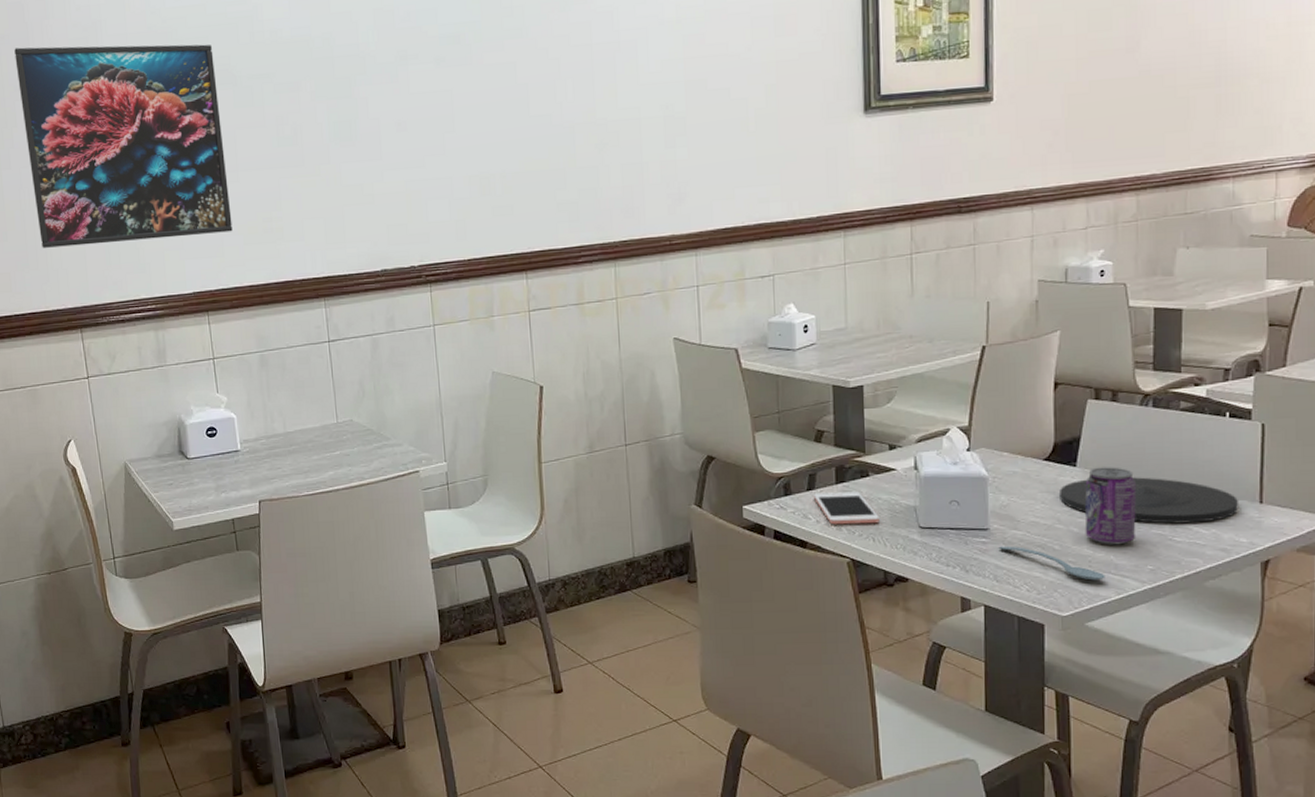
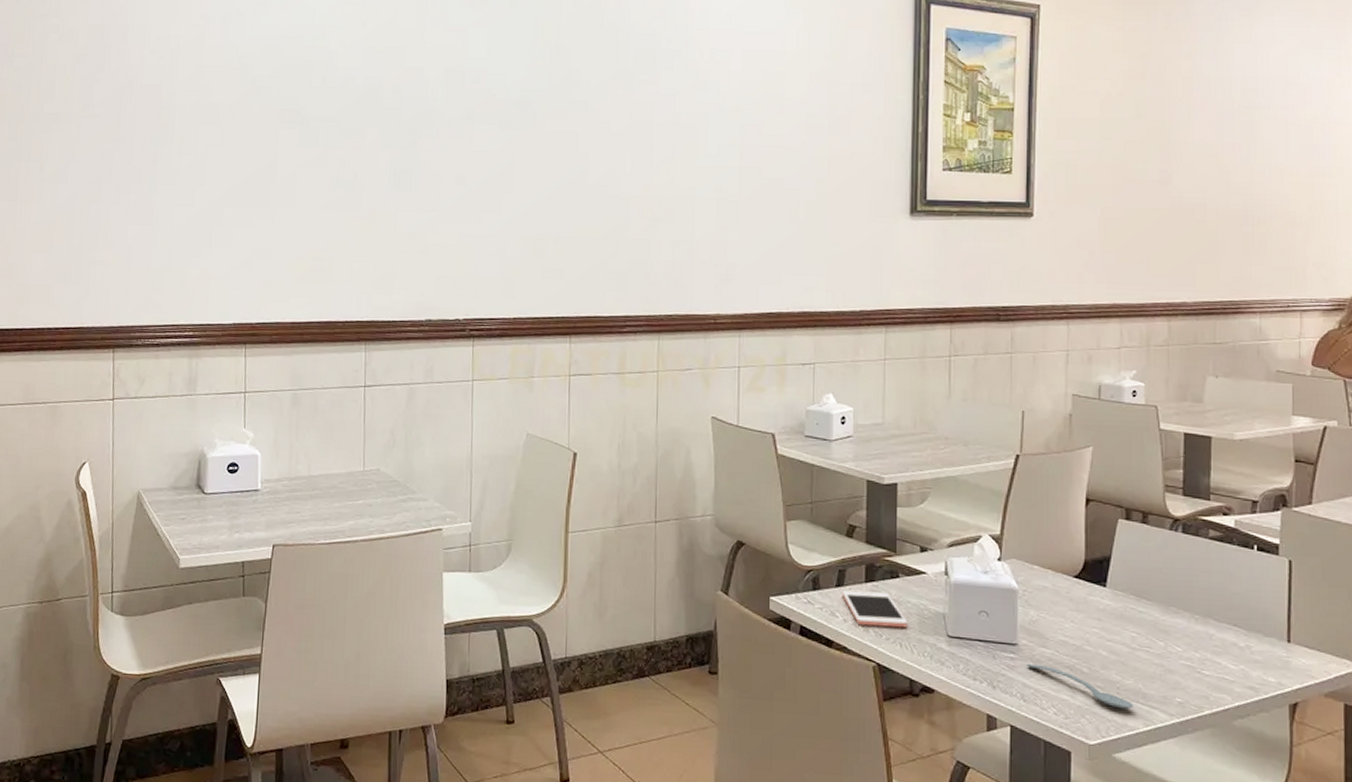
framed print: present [14,44,233,248] -> none [86,67,285,267]
plate: present [1060,477,1238,524] -> none [1089,601,1266,658]
beverage can: present [1085,467,1136,545] -> none [1113,590,1165,674]

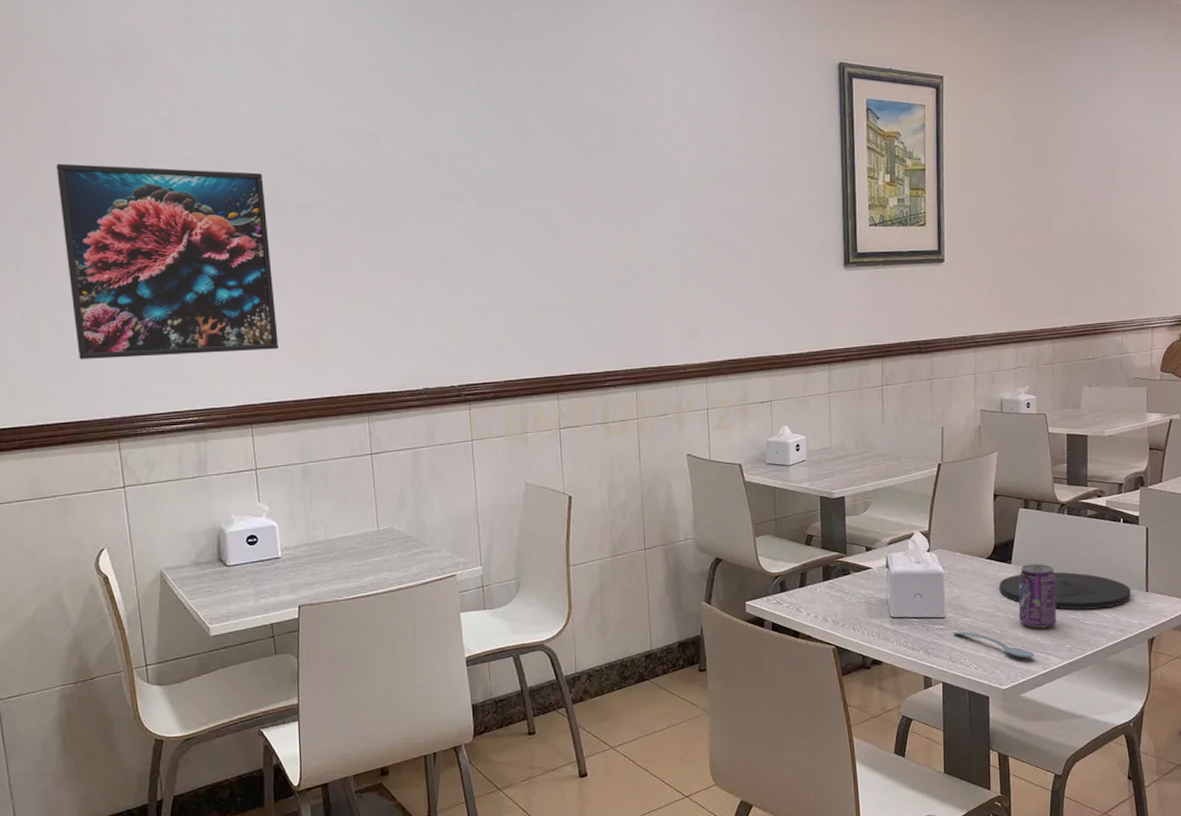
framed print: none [86,67,285,267] -> present [56,163,279,359]
cell phone: present [841,590,907,628] -> none [804,587,859,617]
plate: none [1089,601,1266,658] -> present [999,572,1131,610]
beverage can: none [1113,590,1165,674] -> present [1018,564,1057,629]

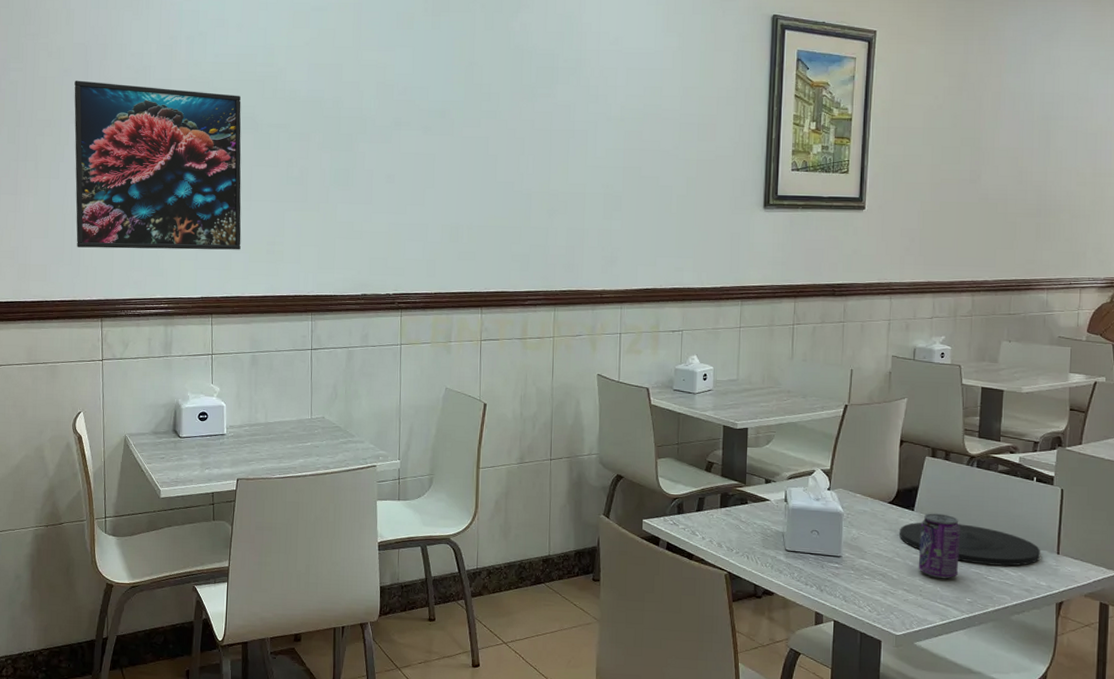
spoon: present [953,631,1035,659] -> none [848,571,932,607]

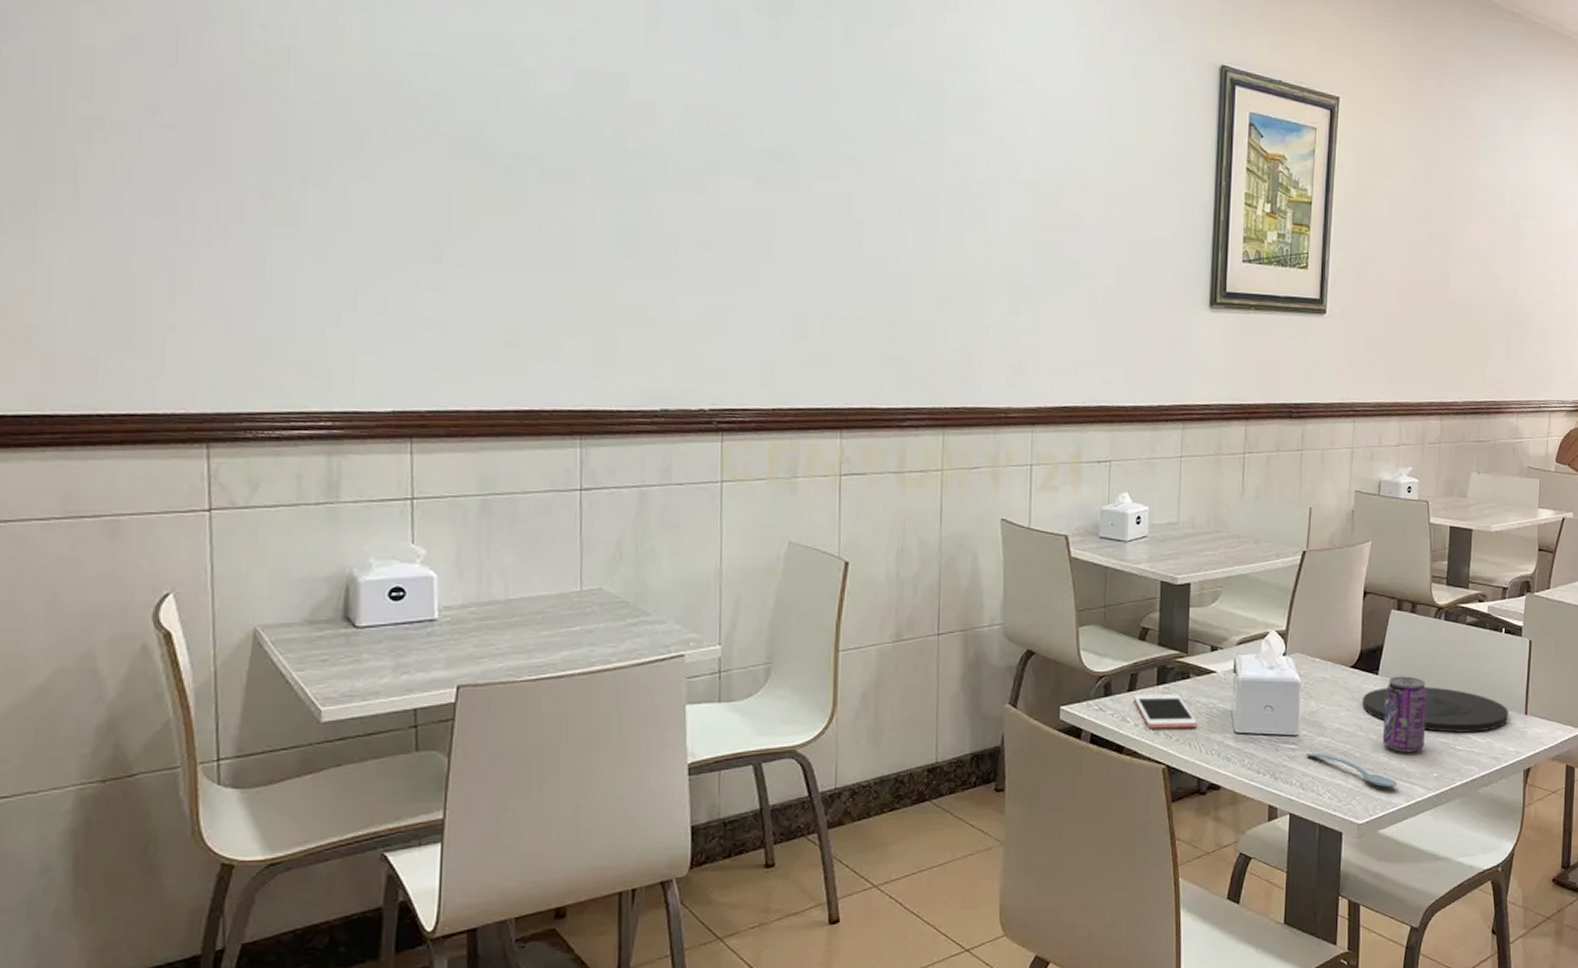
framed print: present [74,80,242,250] -> none [150,57,462,341]
cell phone: none [701,514,754,544] -> present [1133,694,1197,729]
spoon: none [848,571,932,607] -> present [1306,752,1397,788]

